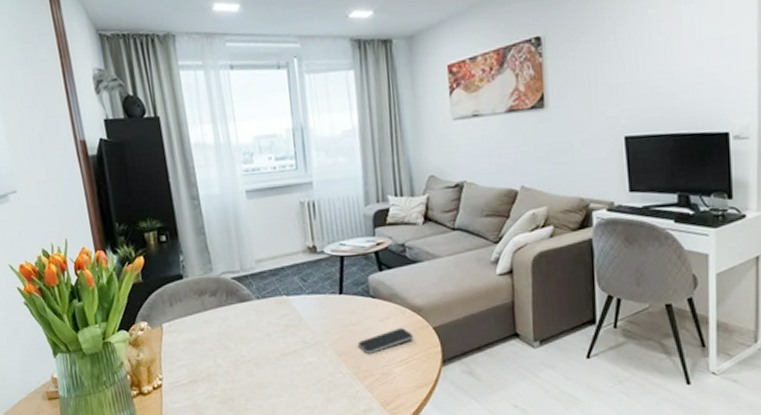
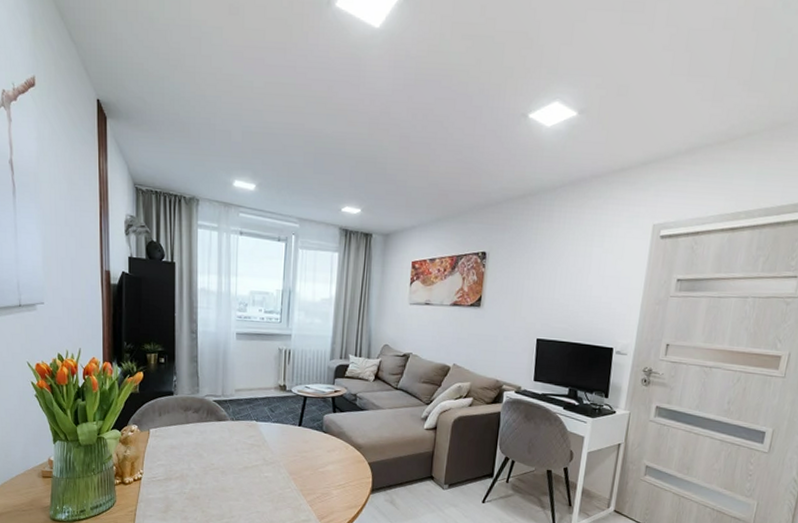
smartphone: present [358,328,414,354] -> none [307,459,352,476]

